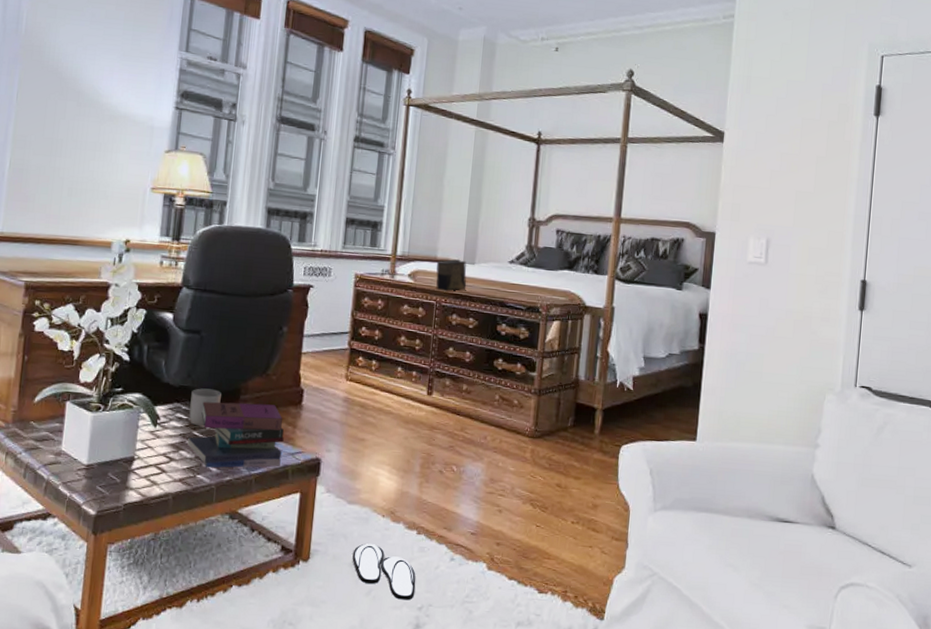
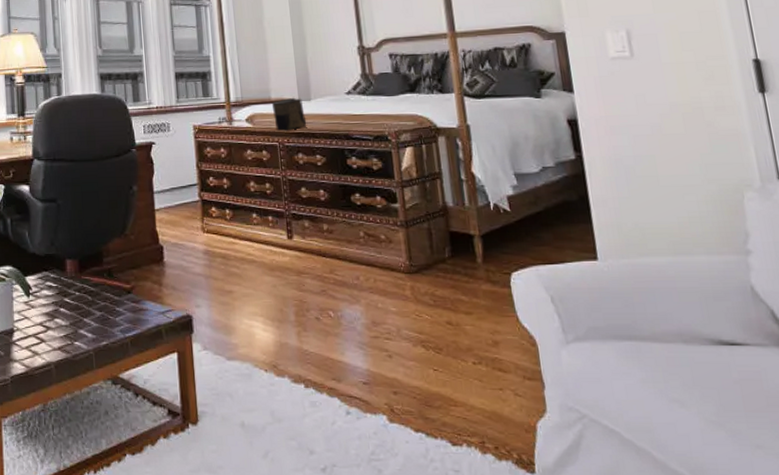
books: present [186,401,284,468] -> none [59,265,153,334]
mug: present [189,388,221,427] -> none [57,255,85,293]
slippers: present [352,543,416,600] -> none [241,401,315,461]

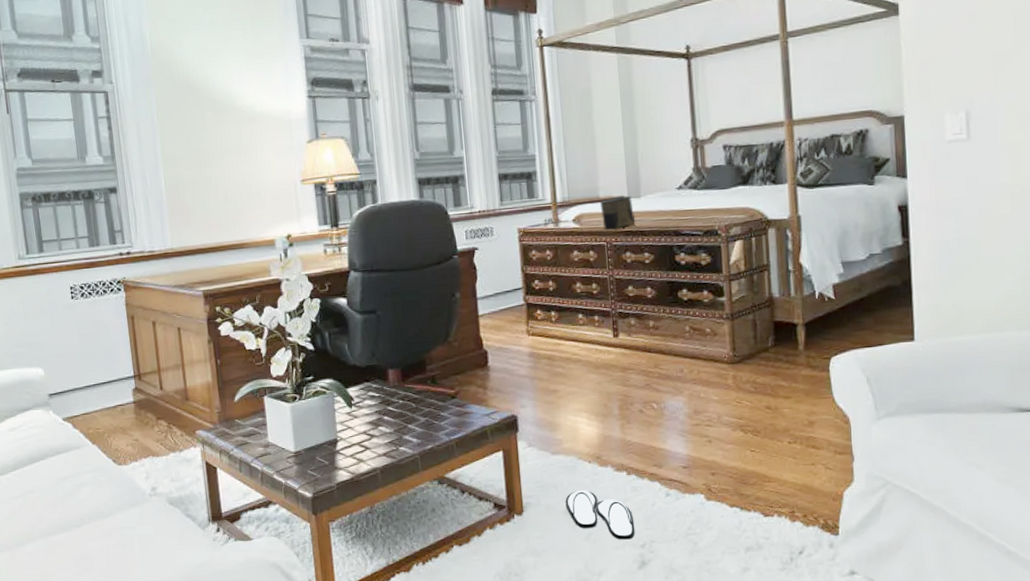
slippers: none [241,401,315,461] -> present [565,490,635,540]

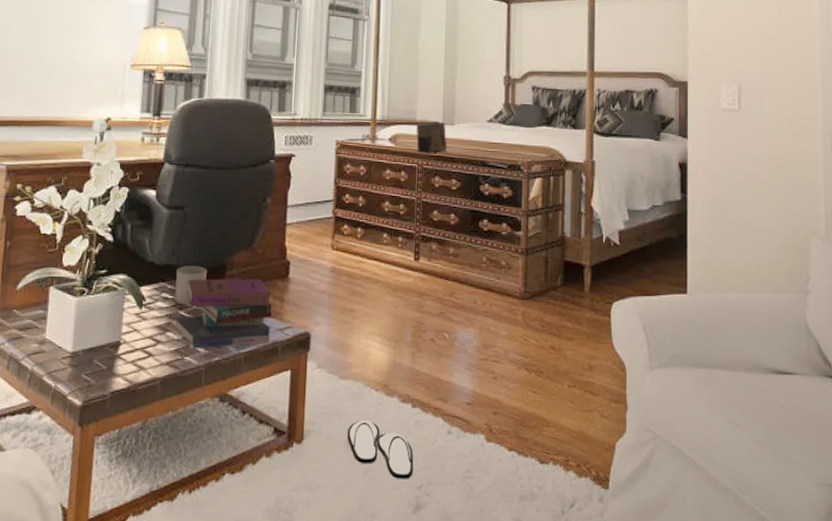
mug: none [379,364,408,402] -> present [175,266,207,306]
books: none [383,370,478,439] -> present [173,278,272,349]

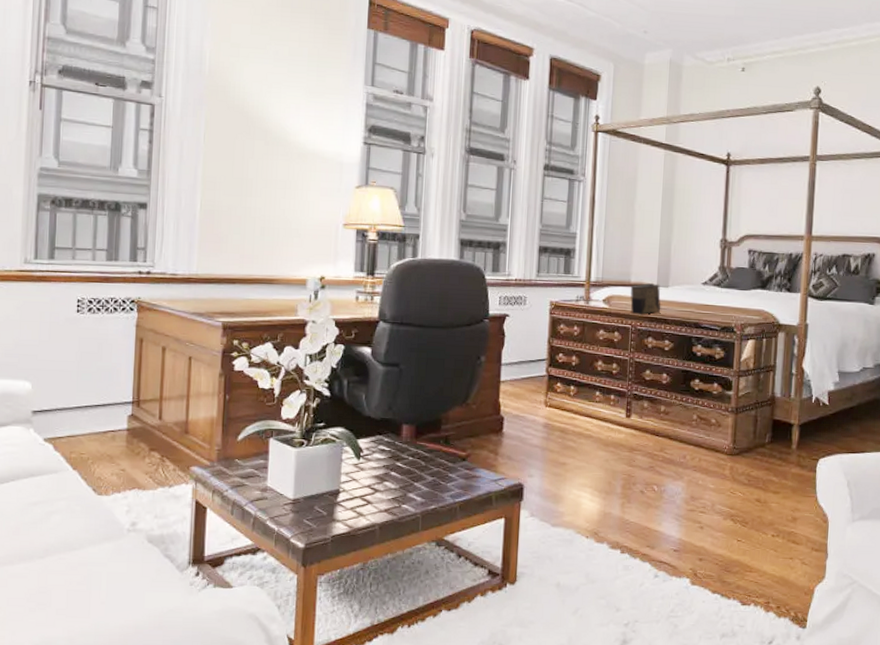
books: present [173,278,272,349] -> none [390,432,486,498]
mug: present [175,266,207,306] -> none [392,420,423,458]
slippers: present [347,420,414,479] -> none [558,564,622,617]

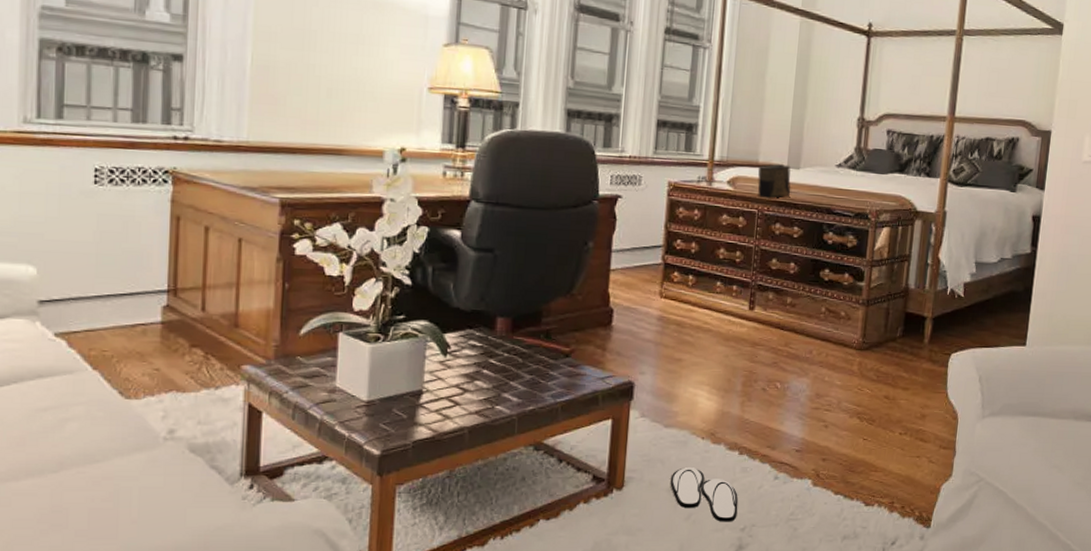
slippers: none [558,564,622,617] -> present [670,467,738,522]

